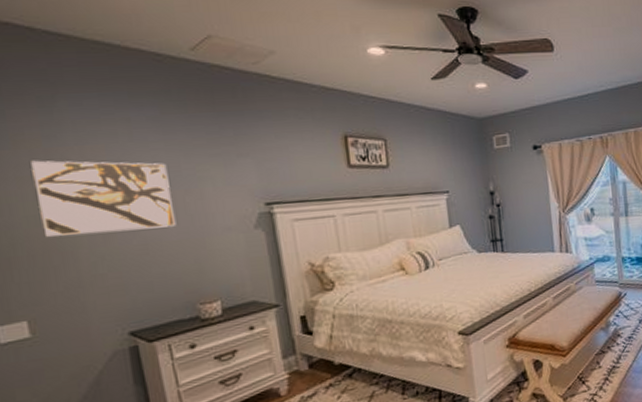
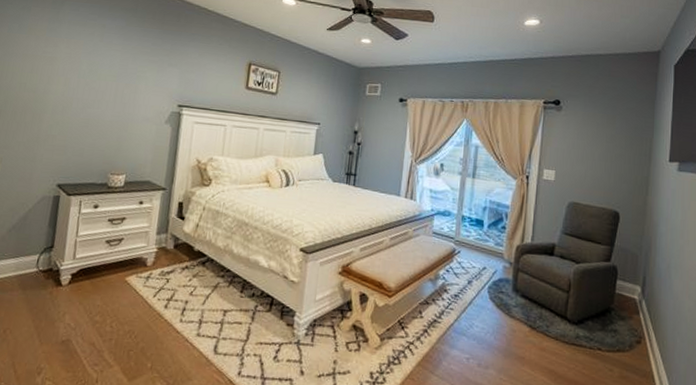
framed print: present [31,160,176,237] -> none [27,44,119,110]

